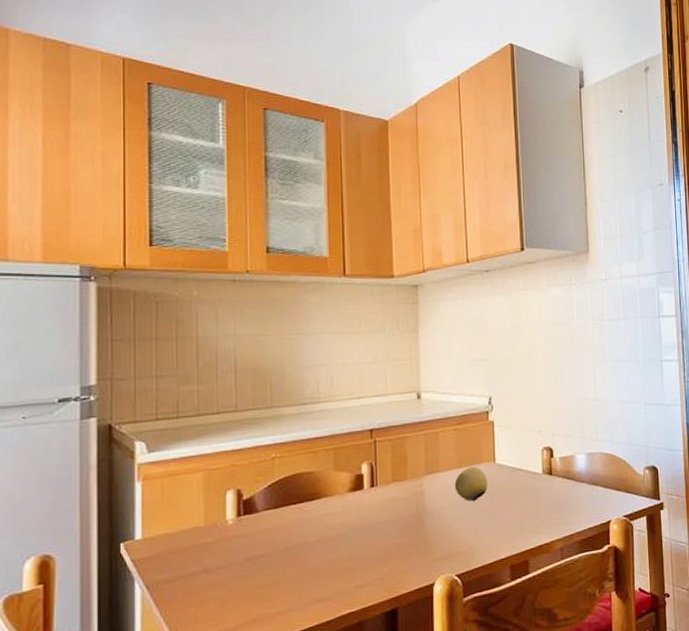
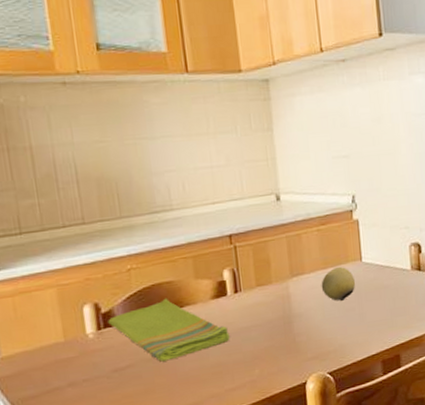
dish towel: none [248,488,363,553] -> present [108,298,230,362]

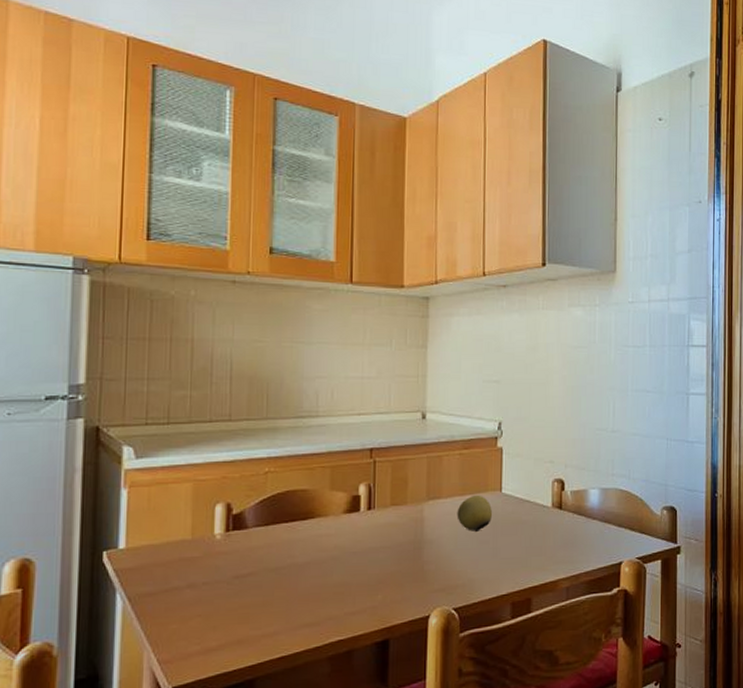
dish towel: present [108,298,230,362] -> none [237,506,357,574]

